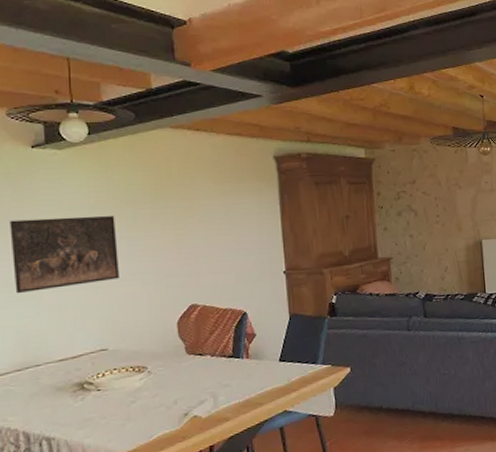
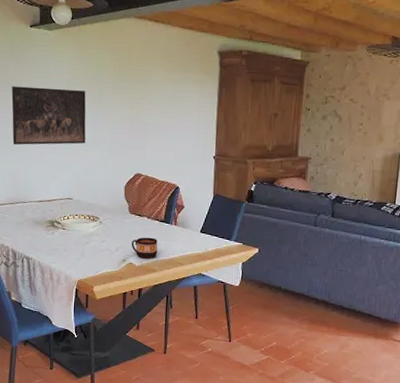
cup: none [193,378,229,407] -> present [131,237,158,259]

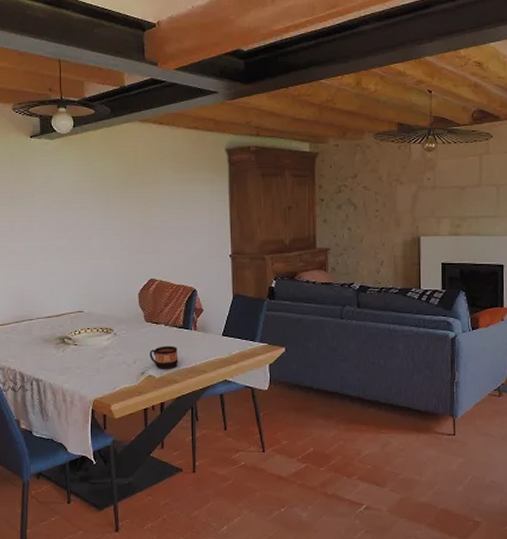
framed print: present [11,86,86,145] -> none [13,197,94,260]

